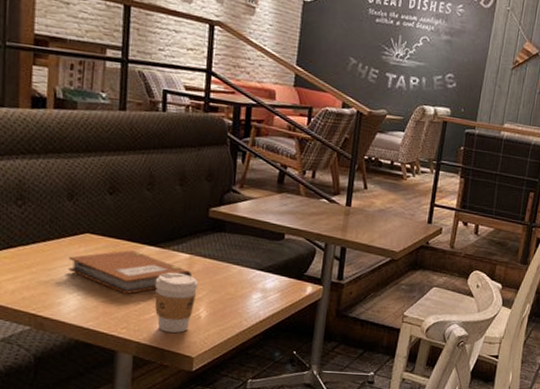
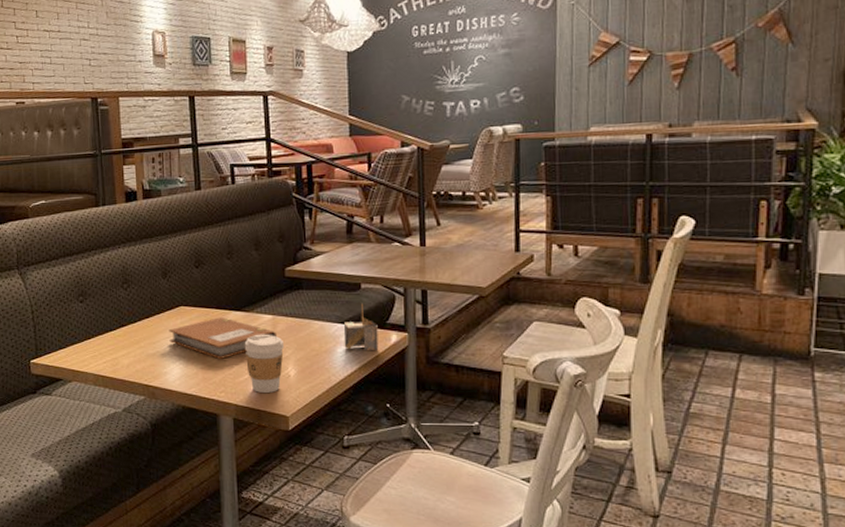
architectural model: none [260,253,295,300] -> present [343,303,379,351]

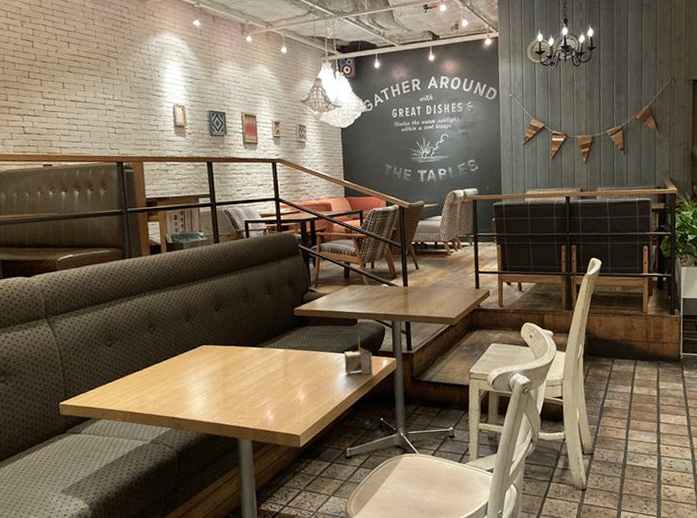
notebook: present [169,317,276,359] -> none [192,353,288,390]
coffee cup: present [244,334,284,393] -> none [260,365,294,417]

